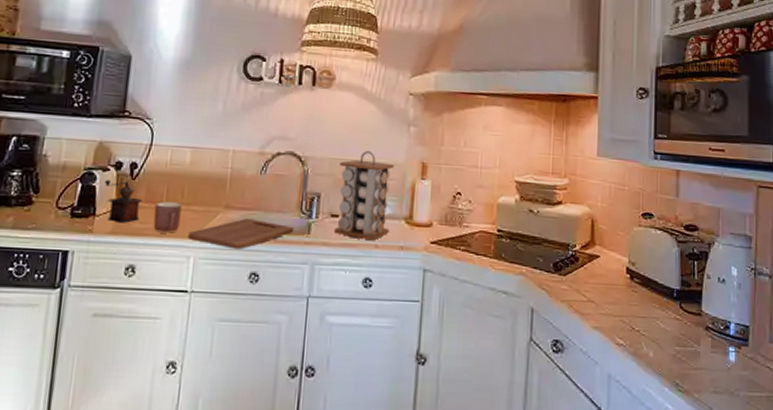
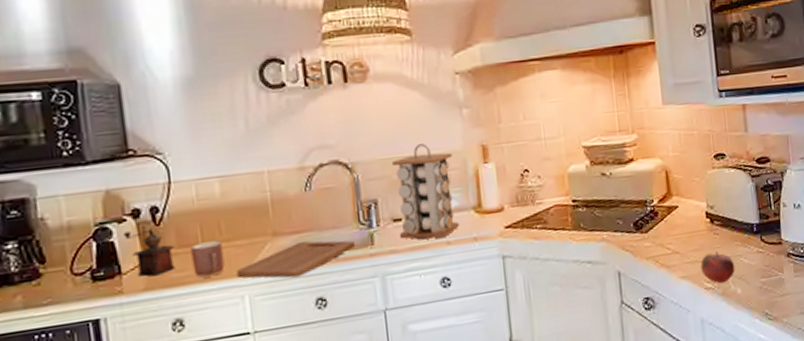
fruit: none [615,309,650,343] -> present [700,251,735,284]

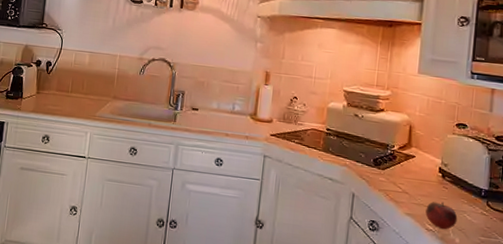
coffee grinder: present [122,228,176,277] -> none [28,73,55,105]
mug: present [190,240,225,278] -> none [62,91,82,115]
cutting board: present [236,240,355,279] -> none [86,107,163,130]
spice rack: present [392,142,460,240] -> none [194,60,243,130]

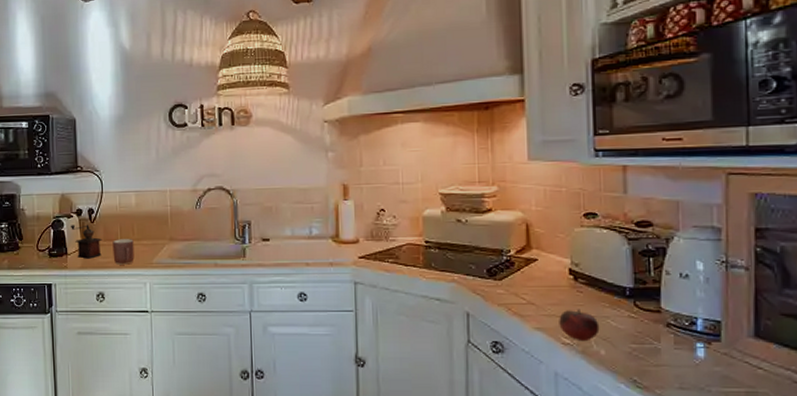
coffee grinder: none [28,73,55,105] -> present [70,224,102,259]
mug: none [62,91,82,115] -> present [112,239,135,265]

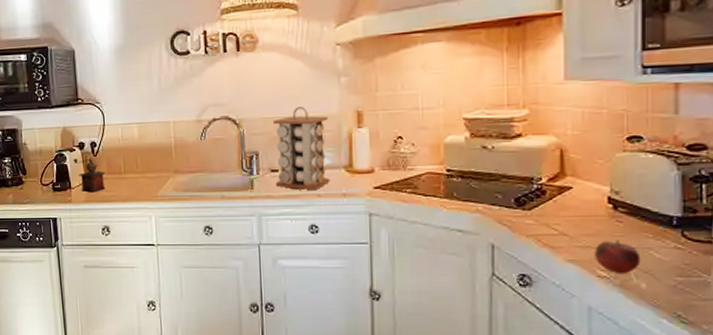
mug: present [112,239,135,265] -> none [116,172,139,198]
spice rack: none [265,178,318,260] -> present [273,105,330,191]

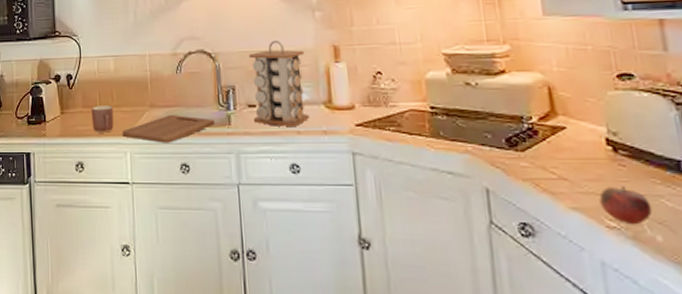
coffee grinder: present [73,158,106,193] -> none [48,91,81,127]
mug: none [116,172,139,198] -> present [91,105,114,133]
cutting board: none [147,180,237,207] -> present [122,115,214,143]

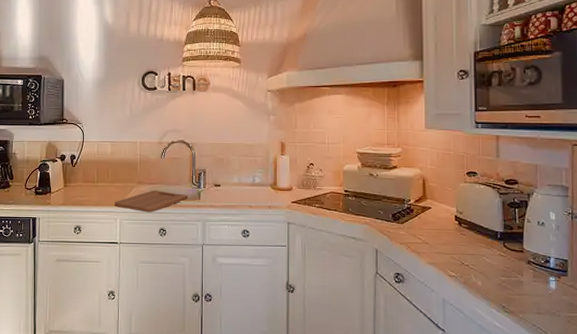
mug: present [91,105,114,133] -> none [90,181,108,203]
spice rack: present [249,39,310,128] -> none [217,135,259,203]
fruit: present [599,186,653,225] -> none [447,248,478,275]

